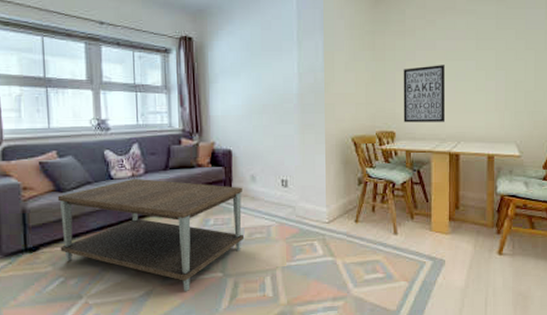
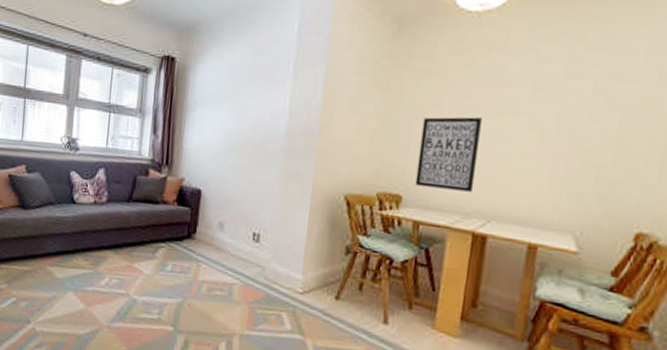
coffee table: present [57,178,244,292] -> none [16,205,208,340]

